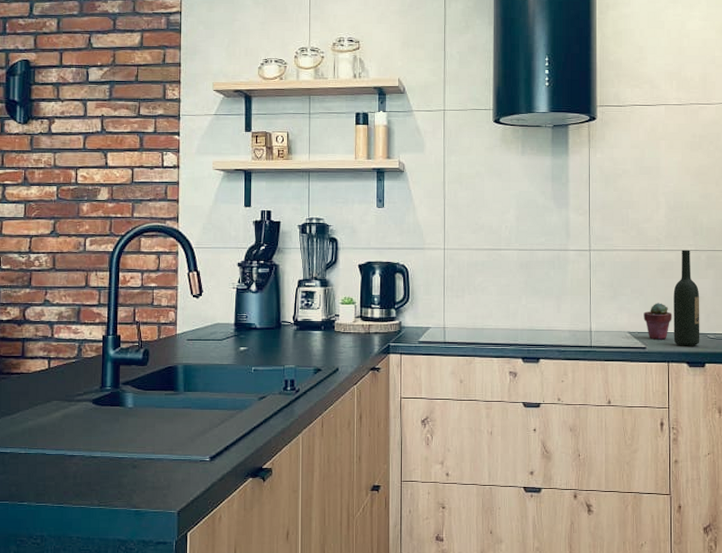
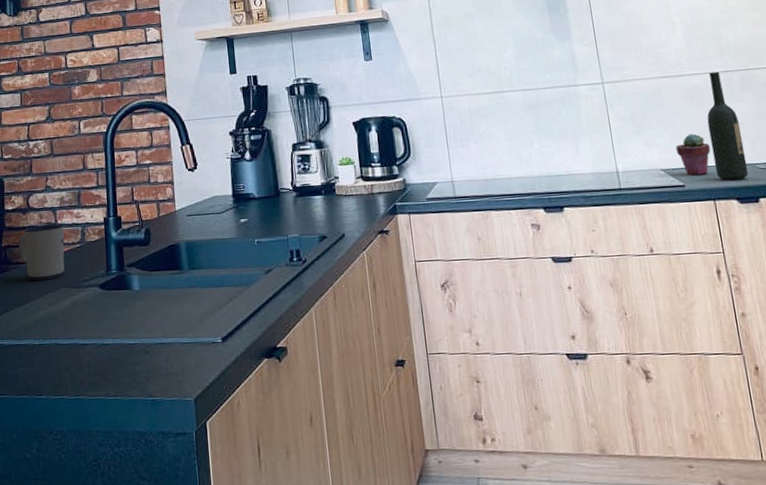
mug: none [10,338,59,392] -> present [18,224,65,281]

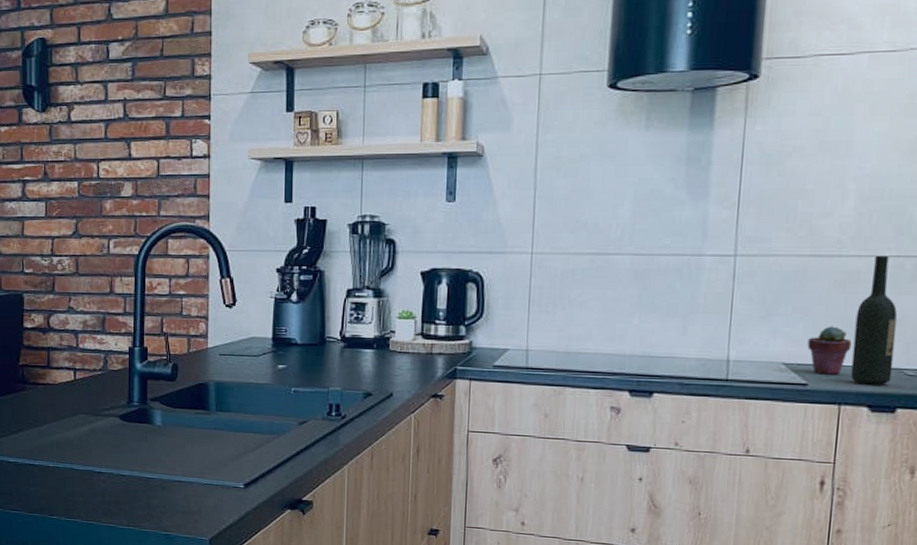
mug: present [18,224,65,281] -> none [36,347,85,404]

